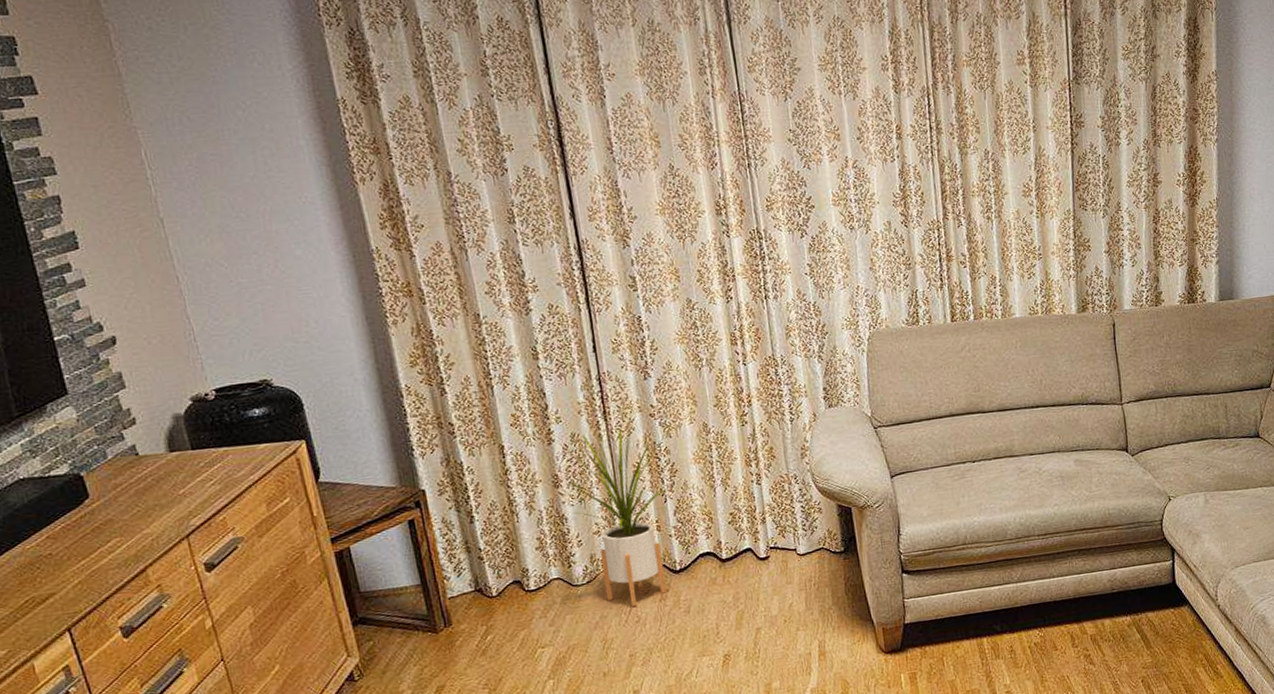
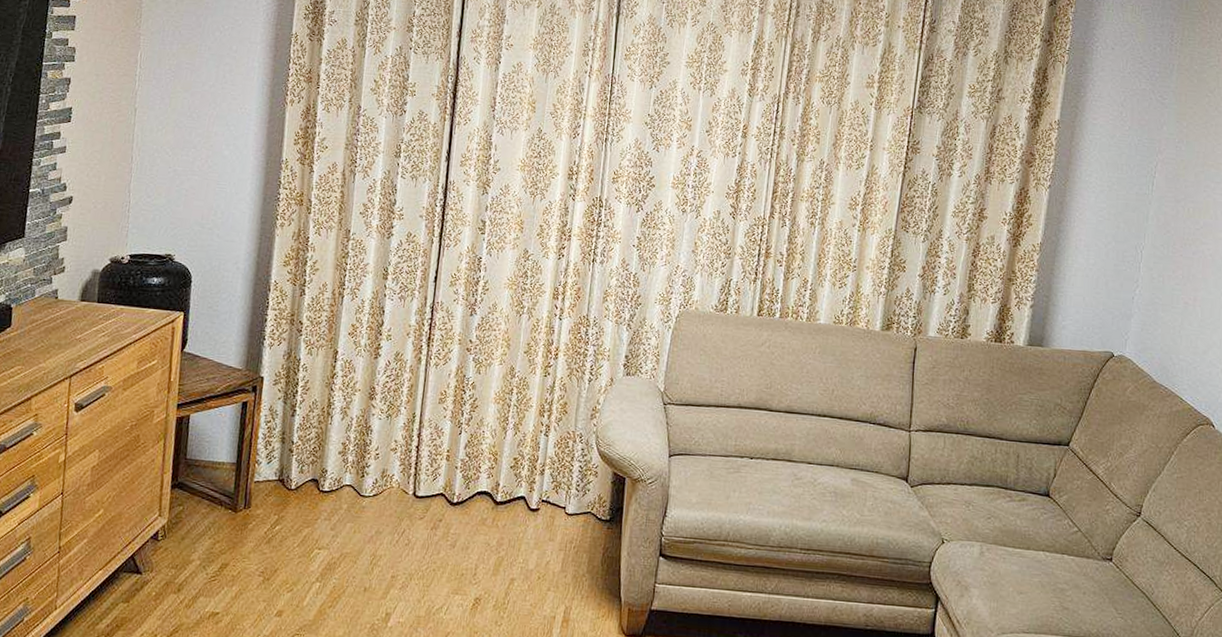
house plant: present [560,417,670,606] -> none [377,346,478,529]

